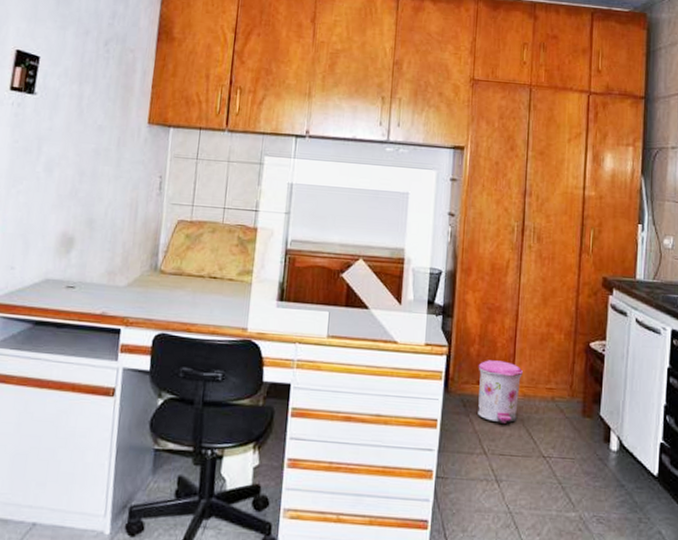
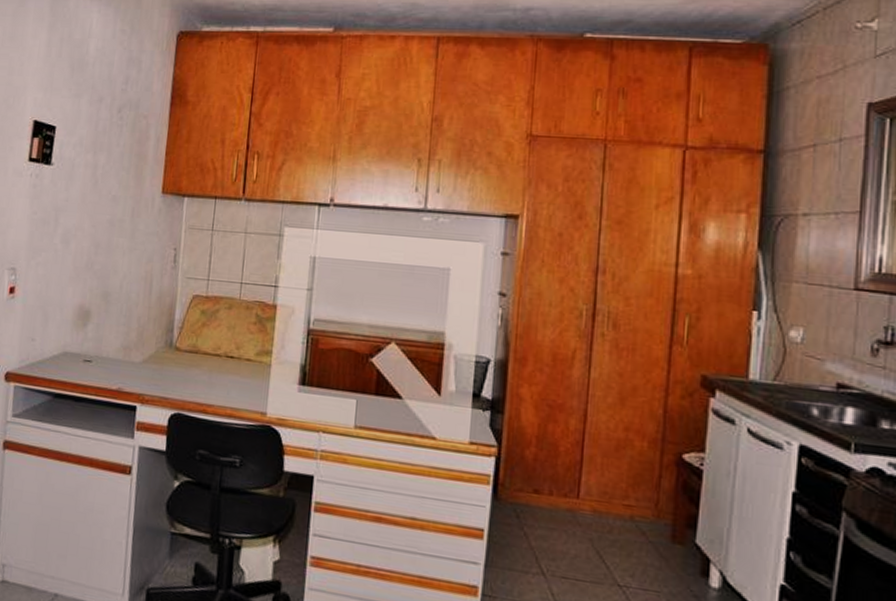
trash can: present [477,360,523,424] -> none [533,466,592,543]

